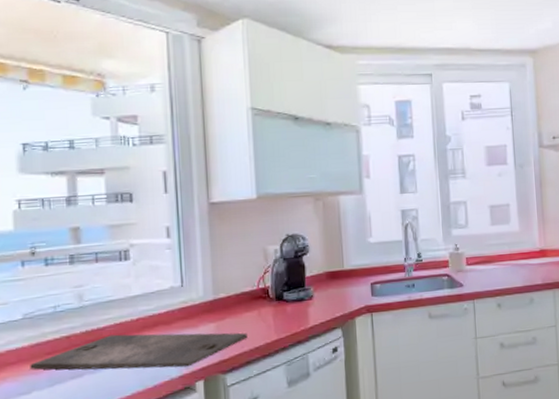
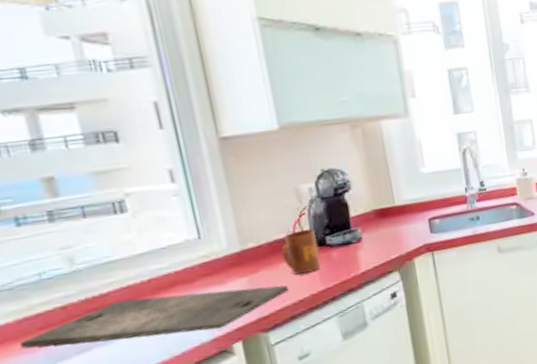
mug: none [246,284,277,325] -> present [281,229,321,275]

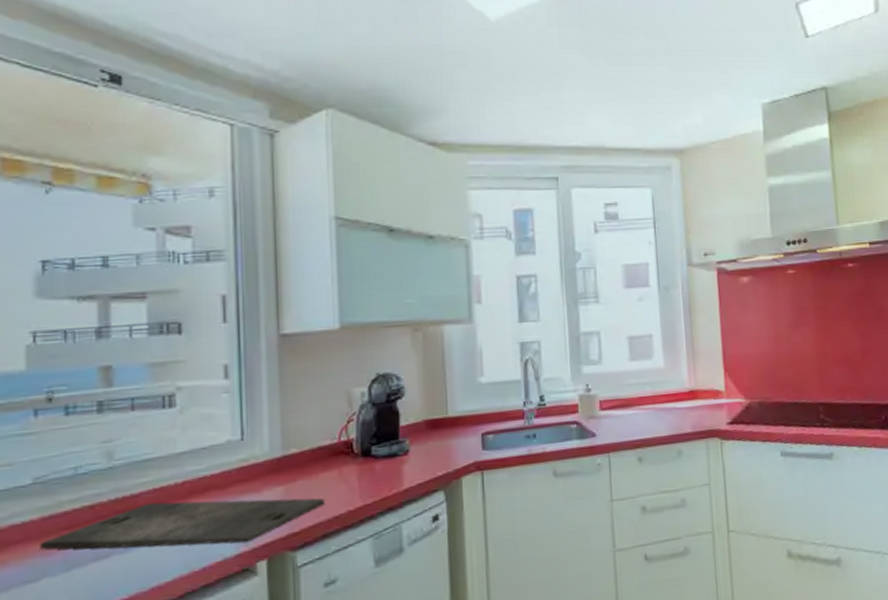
mug: present [281,229,321,275] -> none [323,436,362,487]

